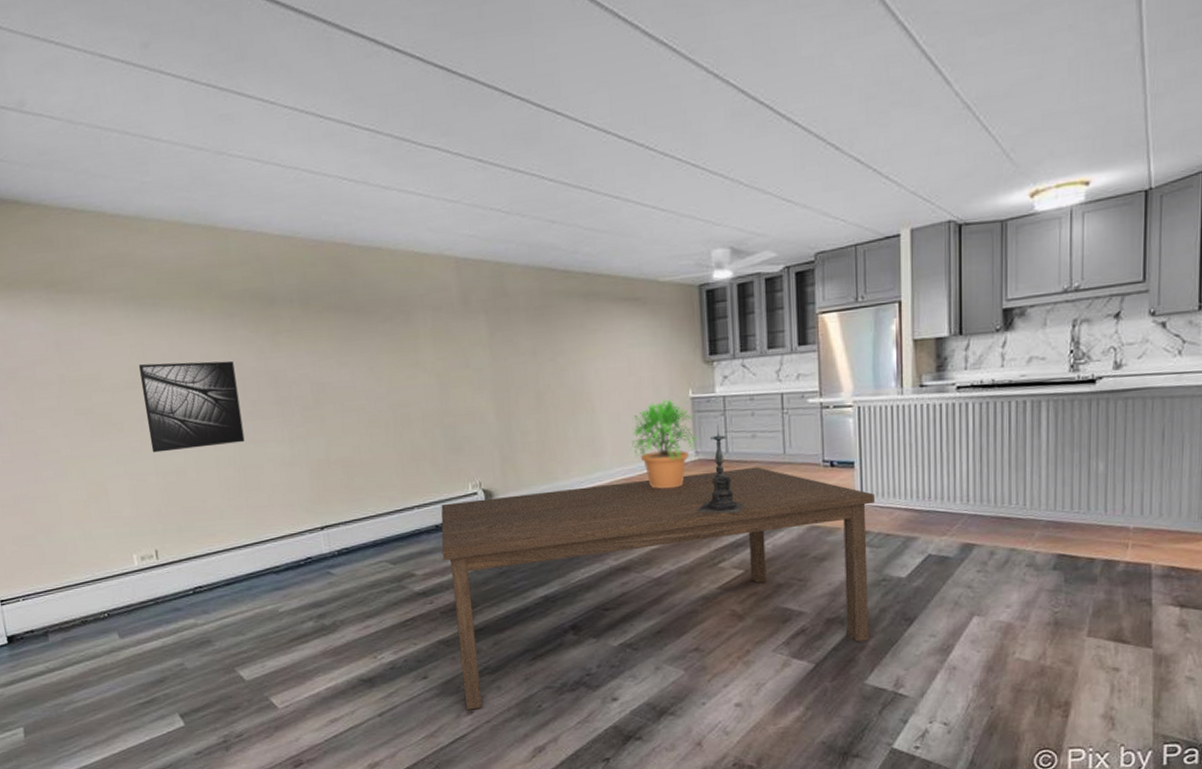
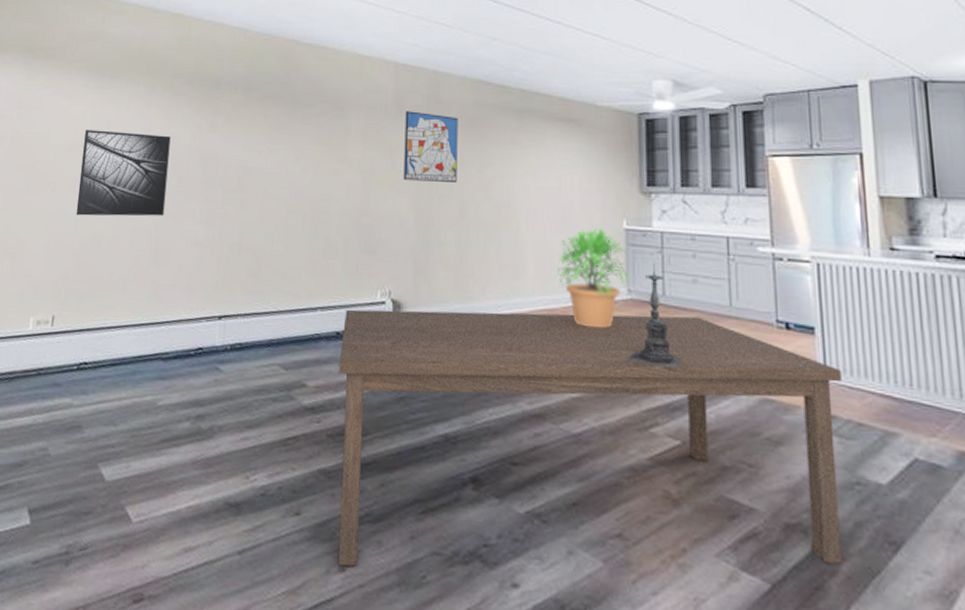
wall art: none [472,306,531,378] -> present [403,111,458,184]

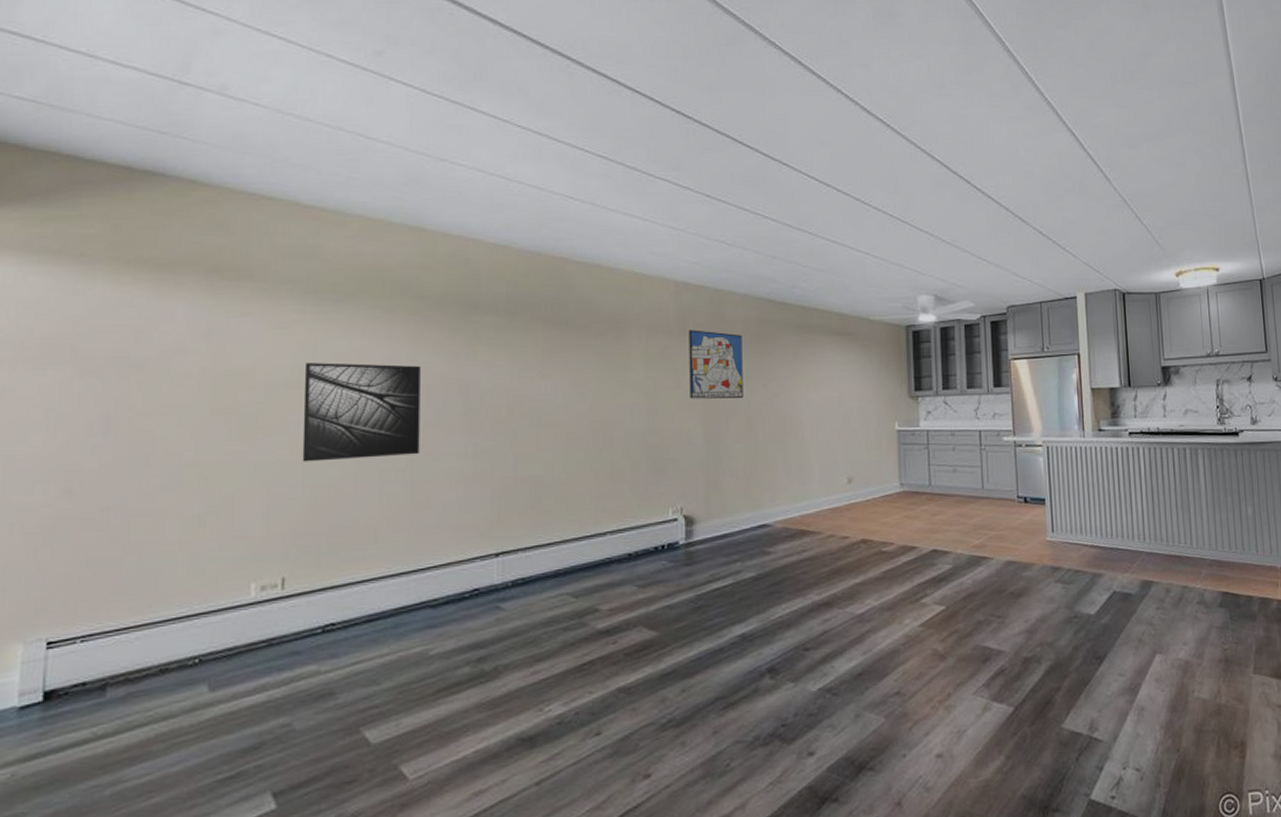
dining table: present [337,309,842,567] -> none [633,500,1064,773]
potted plant: present [554,227,631,327] -> none [837,430,903,519]
candle holder: present [626,262,683,369] -> none [900,457,947,547]

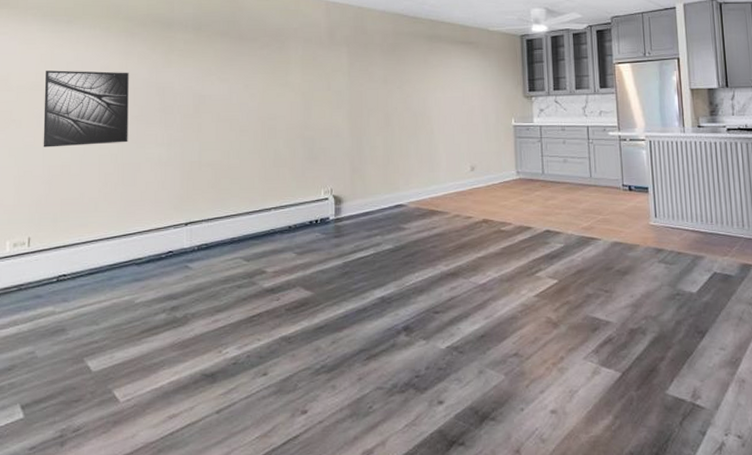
wall art: present [689,330,743,399] -> none [337,41,382,99]

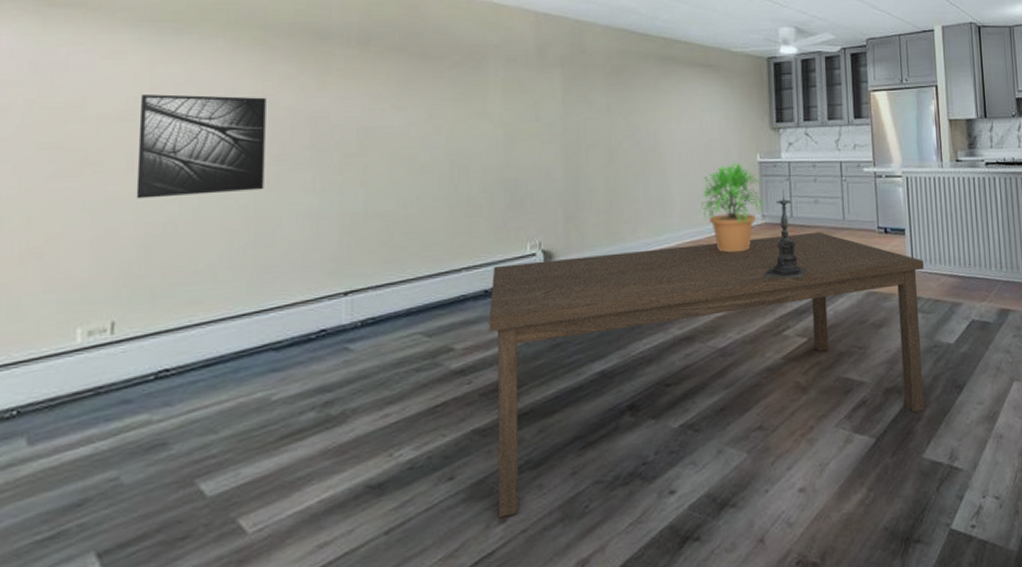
dining table: none [292,187,668,410] -> present [489,232,925,518]
potted plant: none [461,126,519,202] -> present [699,162,765,252]
candle holder: none [517,149,558,228] -> present [762,189,808,279]

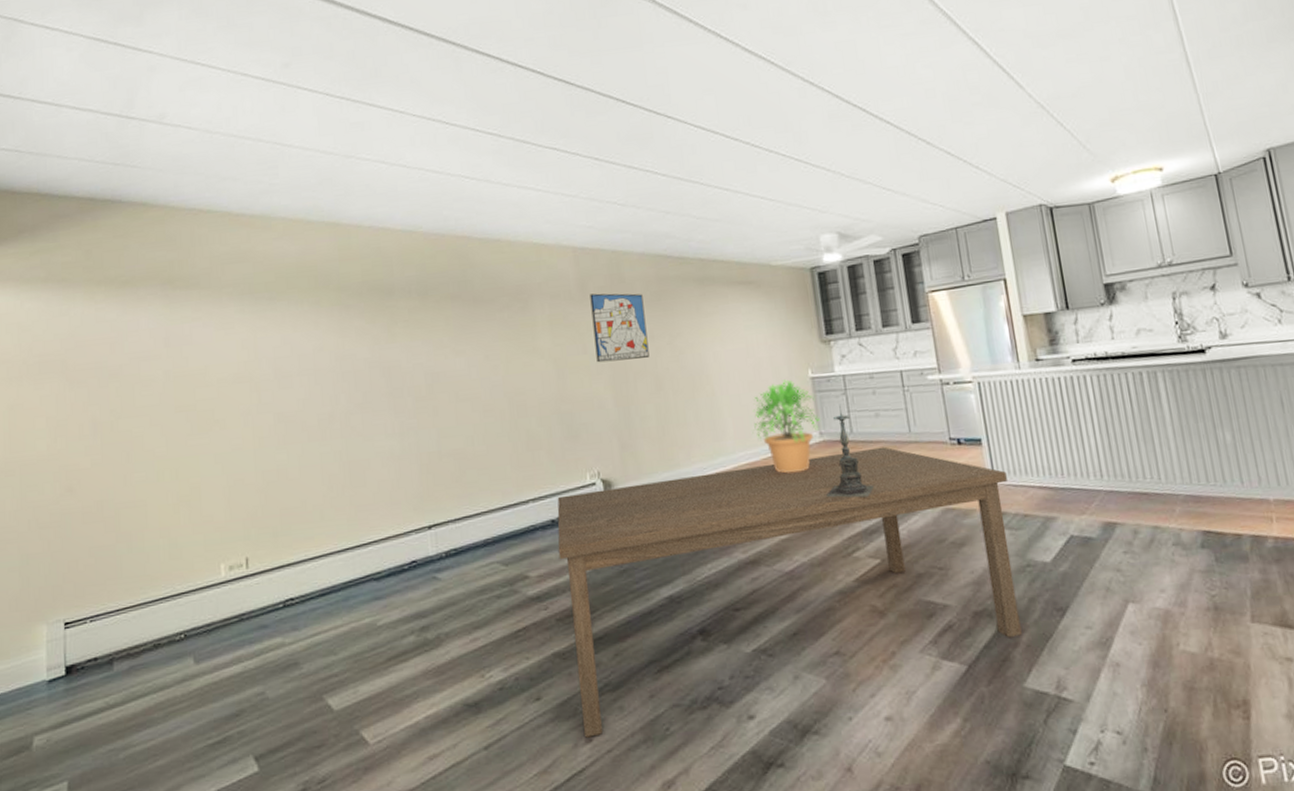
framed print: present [136,94,266,199] -> none [248,352,353,450]
wall art: none [548,61,604,132] -> present [590,293,650,363]

